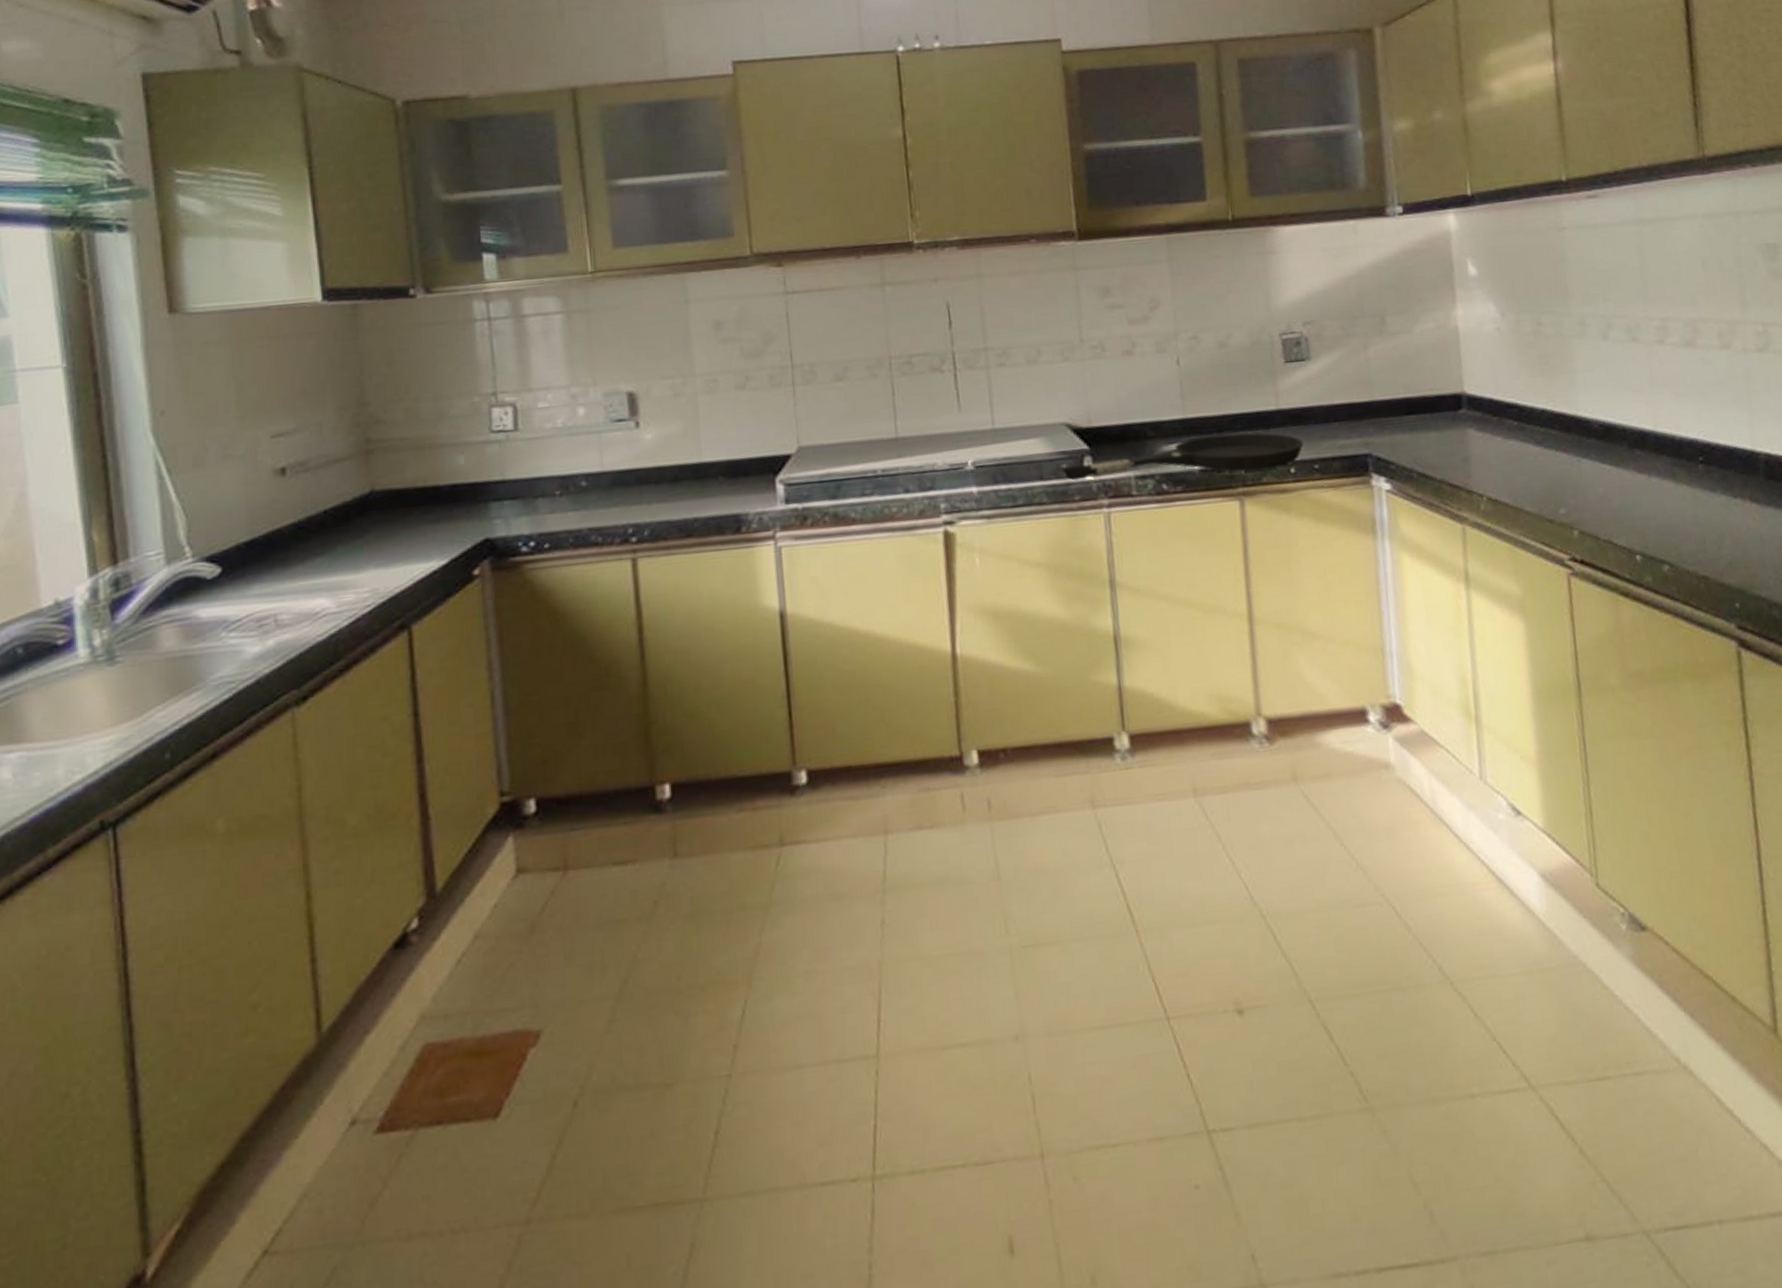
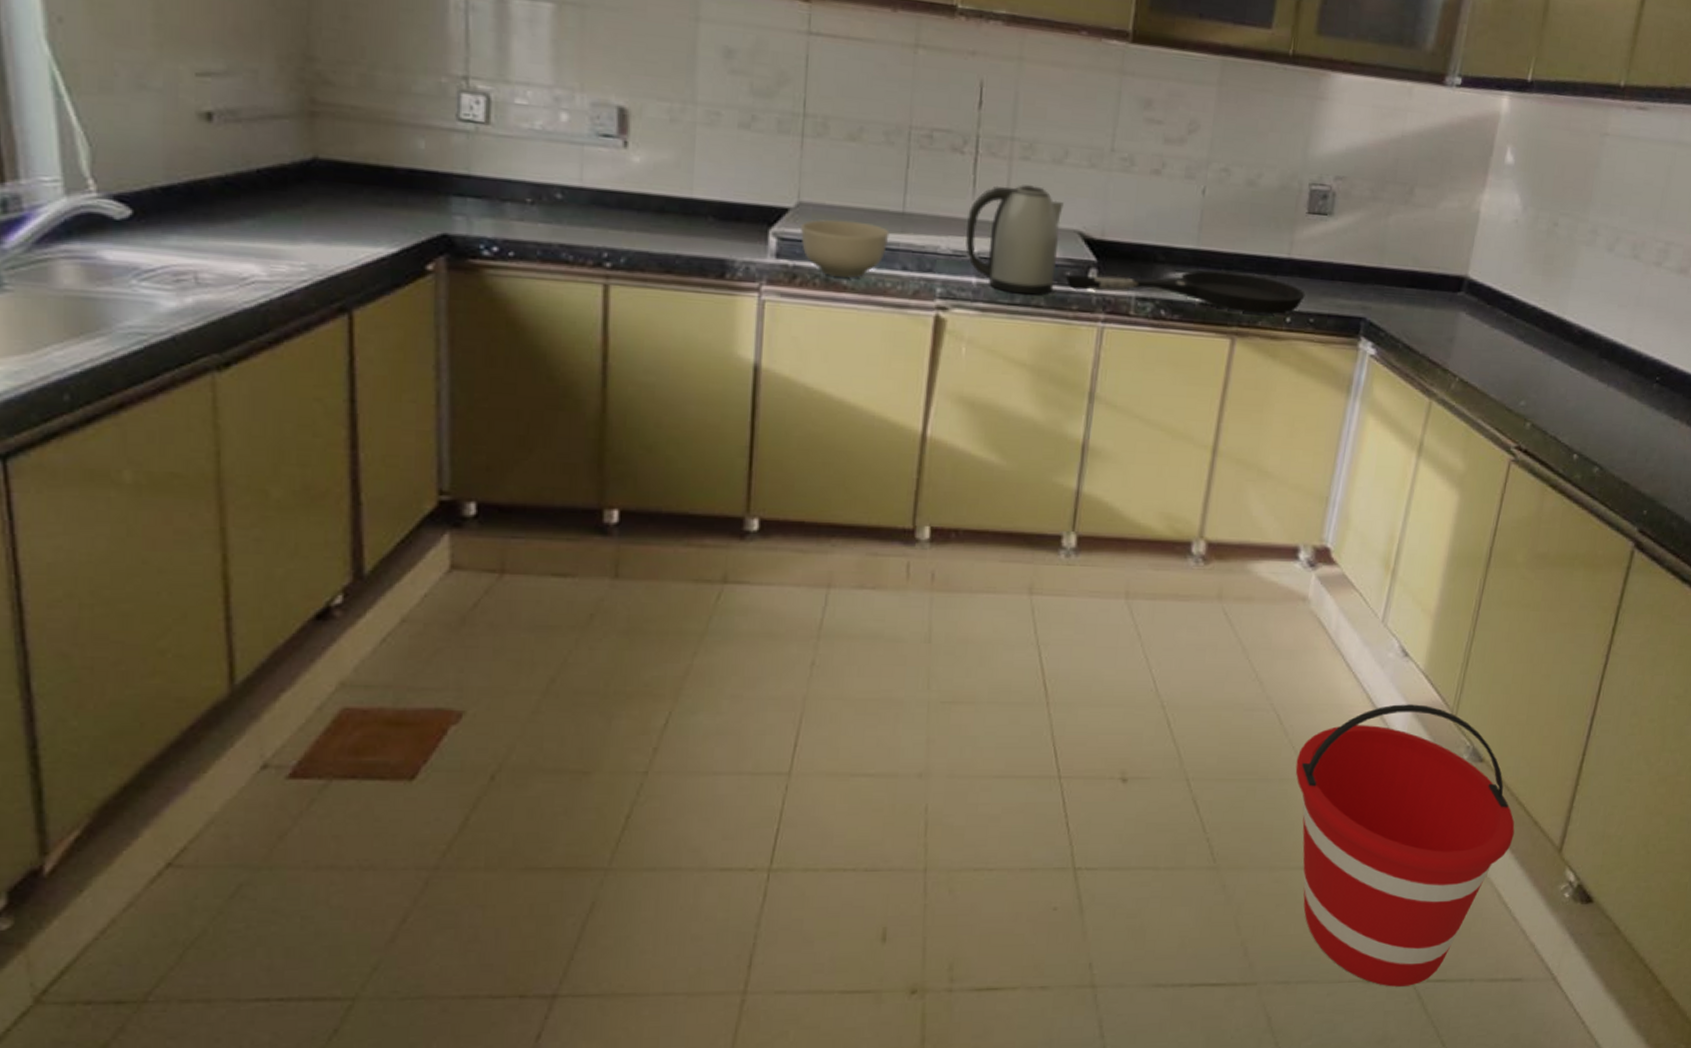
bowl: none [803,454,888,512] -> present [799,219,890,279]
kettle: none [957,388,1053,496] -> present [965,184,1064,295]
bucket: none [1428,870,1713,1244] -> present [1295,704,1515,987]

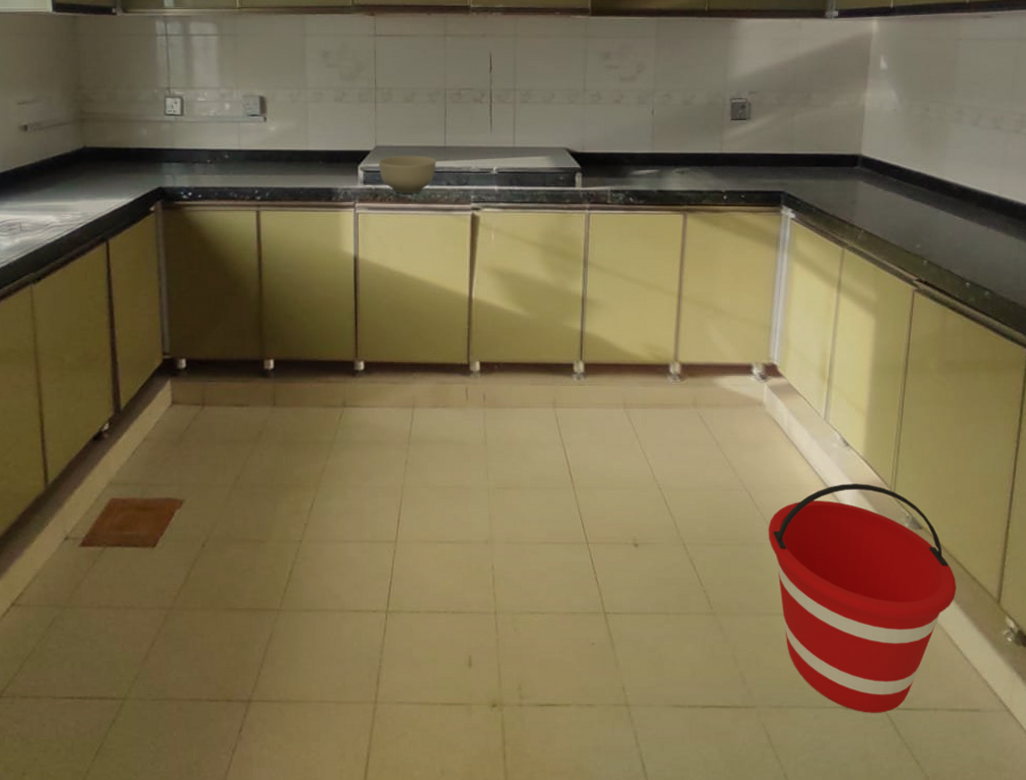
kettle: present [965,184,1064,295] -> none [488,120,554,195]
frying pan: present [1065,270,1306,315] -> none [559,167,736,195]

